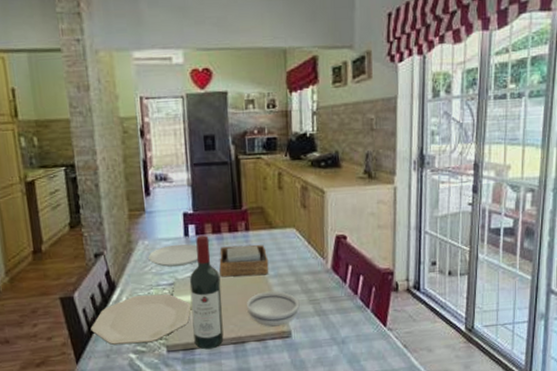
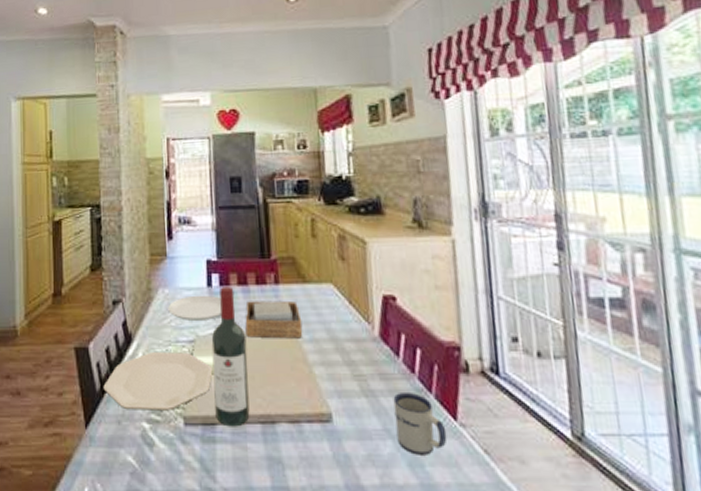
bowl: present [247,291,299,327] -> none [277,359,340,406]
mug: none [339,309,378,354] -> present [393,391,447,455]

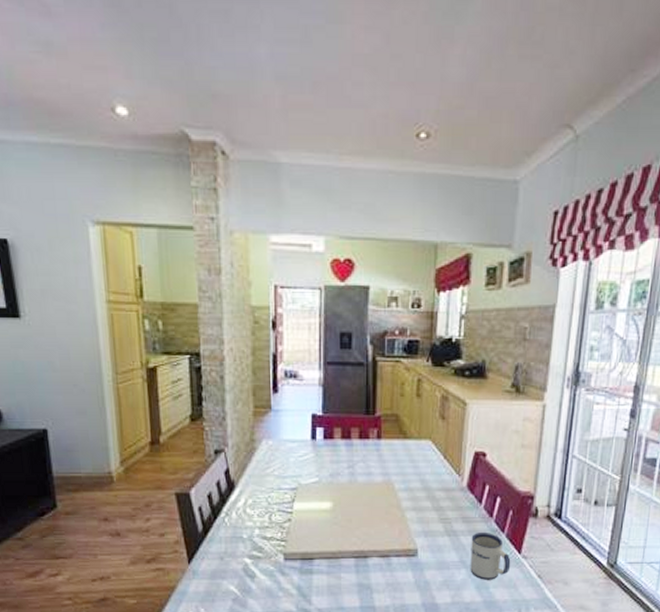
plate: present [103,352,213,411] -> none [205,498,313,548]
plate: present [168,295,222,322] -> none [271,447,325,472]
wine bottle: present [211,287,250,427] -> none [313,440,346,561]
napkin holder: present [245,300,303,339] -> none [346,454,400,488]

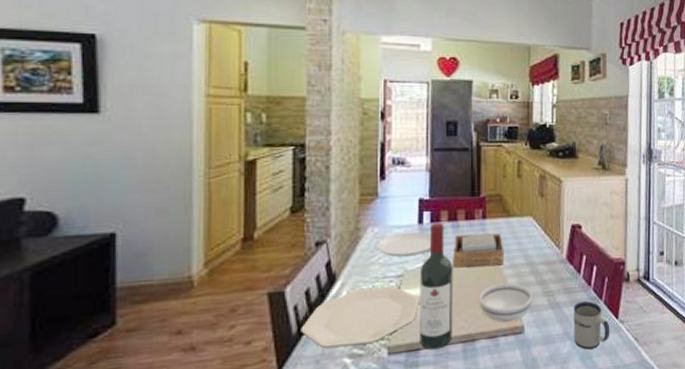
plate: none [205,498,313,548] -> present [301,286,420,349]
plate: none [271,447,325,472] -> present [377,231,432,257]
wine bottle: none [313,440,346,561] -> present [419,223,454,350]
napkin holder: none [346,454,400,488] -> present [453,233,505,268]
bowl: none [373,505,428,543] -> present [480,282,533,322]

